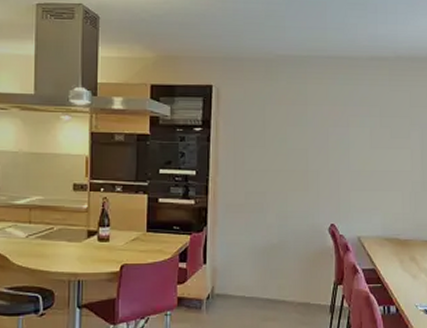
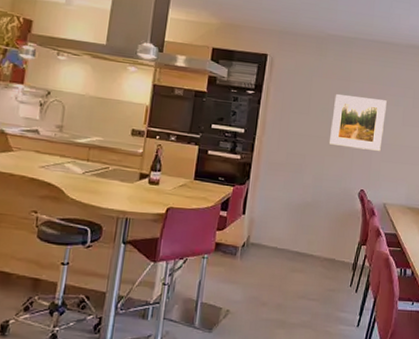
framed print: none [291,121,351,179] -> present [330,94,387,151]

